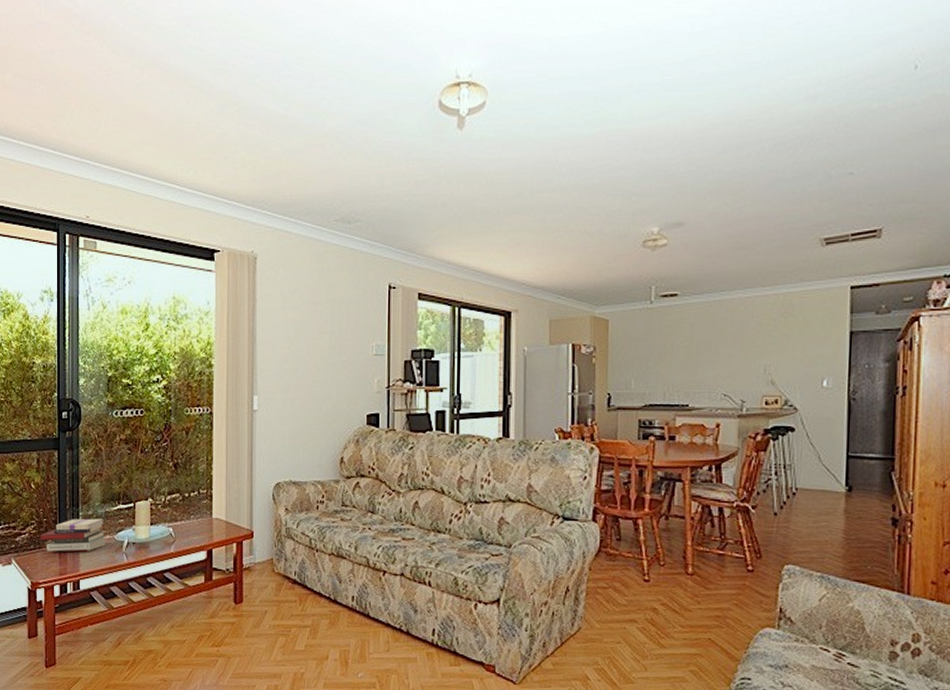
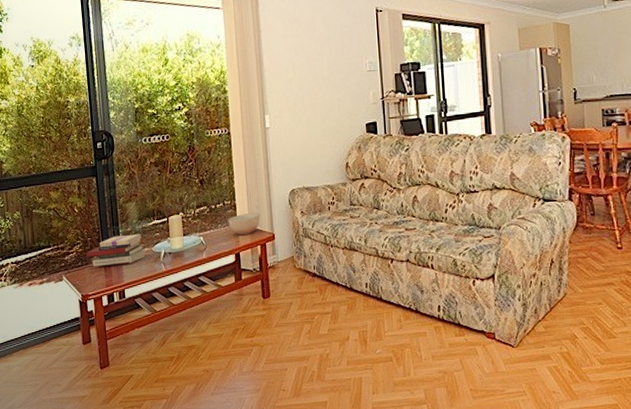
bowl: none [202,505,239,530] -> present [228,212,261,236]

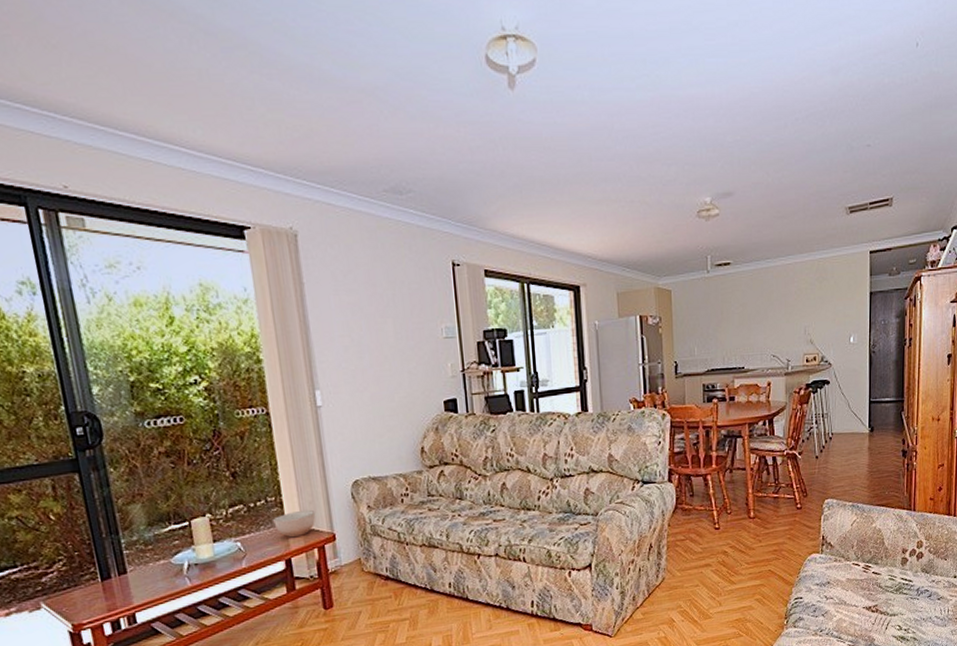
books: present [86,234,145,267] -> none [73,543,162,588]

